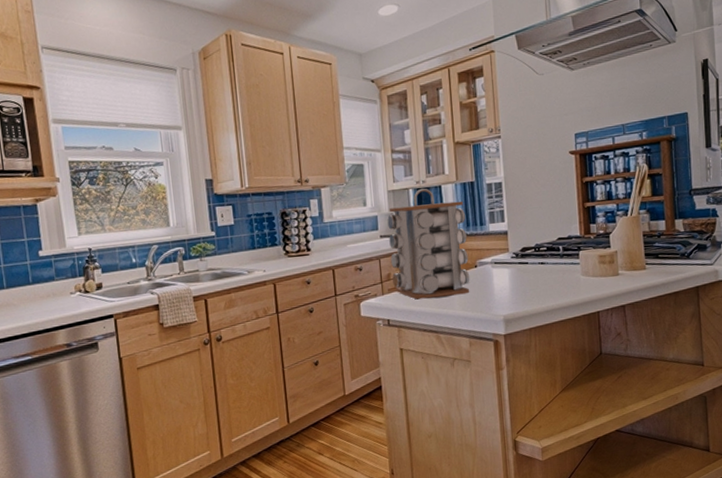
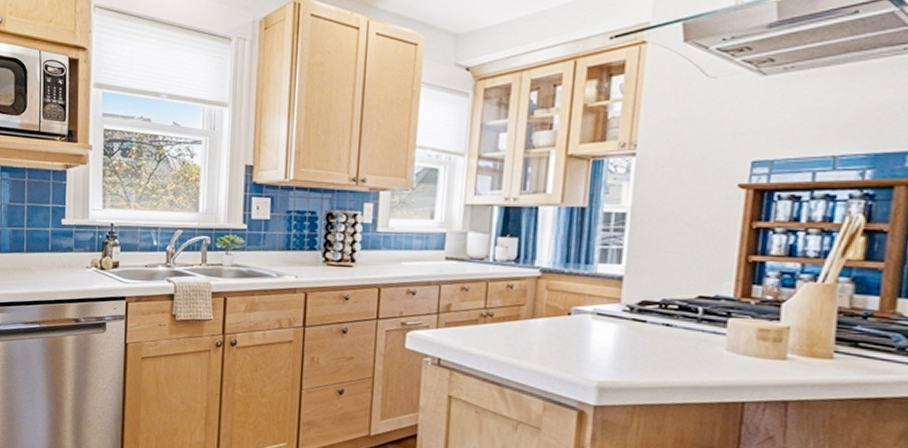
spice rack: present [387,188,470,300] -> none [452,207,566,346]

